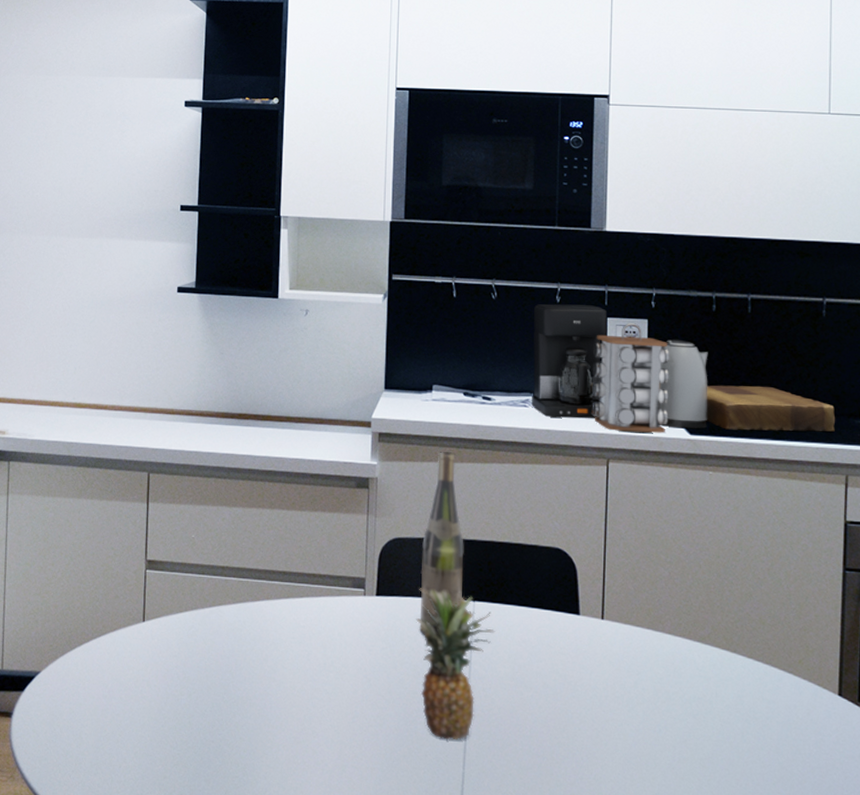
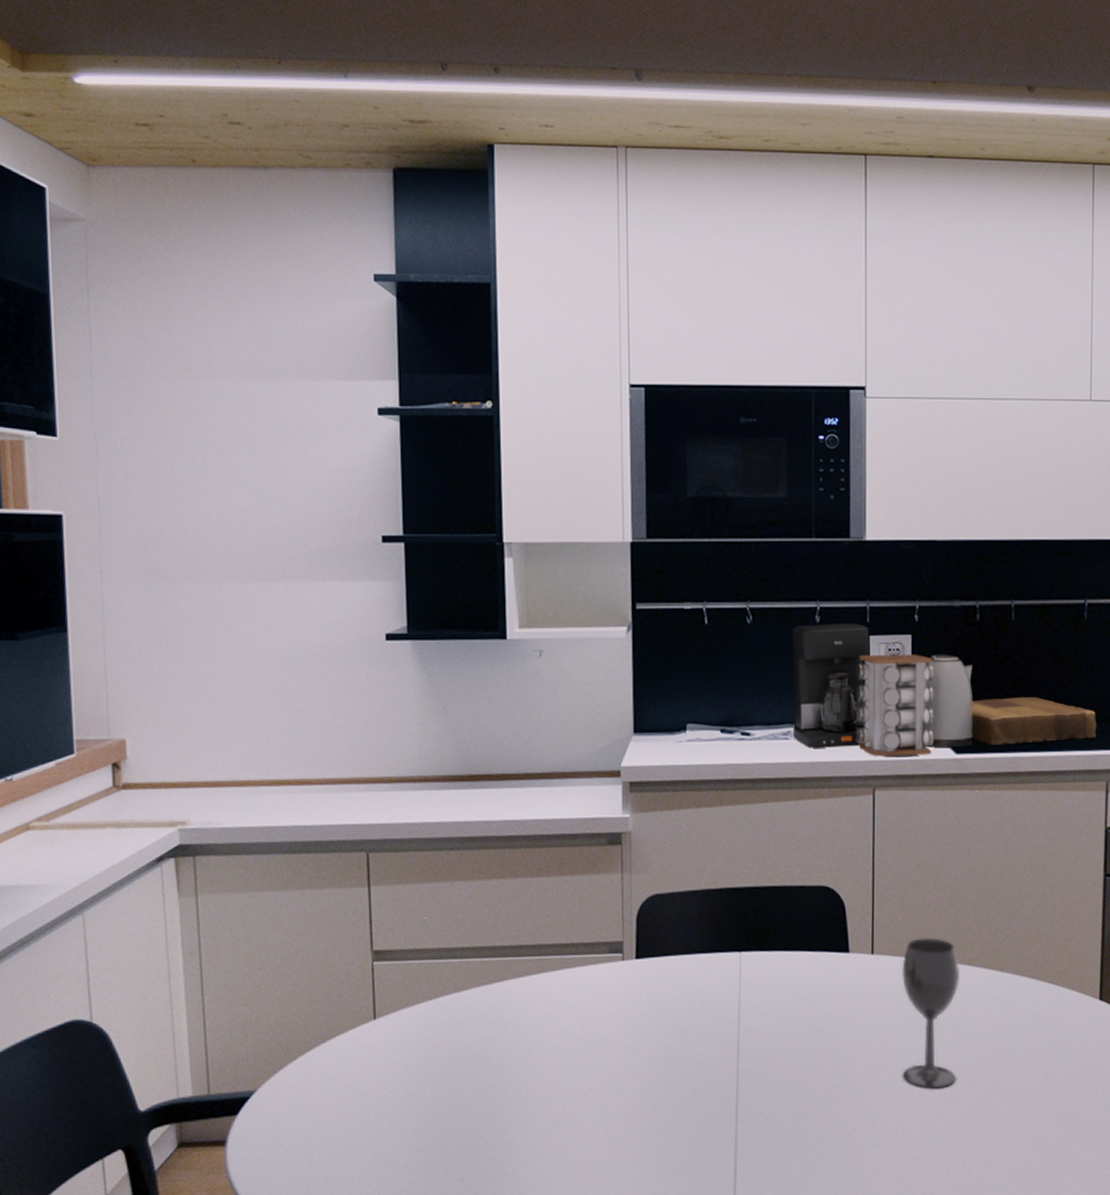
fruit: present [416,588,496,740] -> none [680,943,764,1099]
wine bottle: present [419,452,464,635] -> none [682,796,728,994]
wine glass: none [630,609,691,763] -> present [901,937,961,1089]

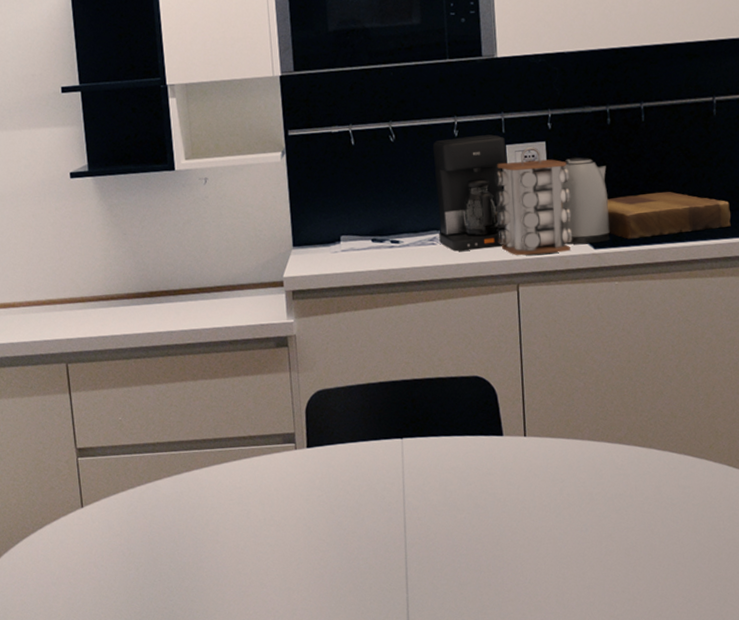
wine glass: present [901,937,961,1089] -> none [553,419,612,558]

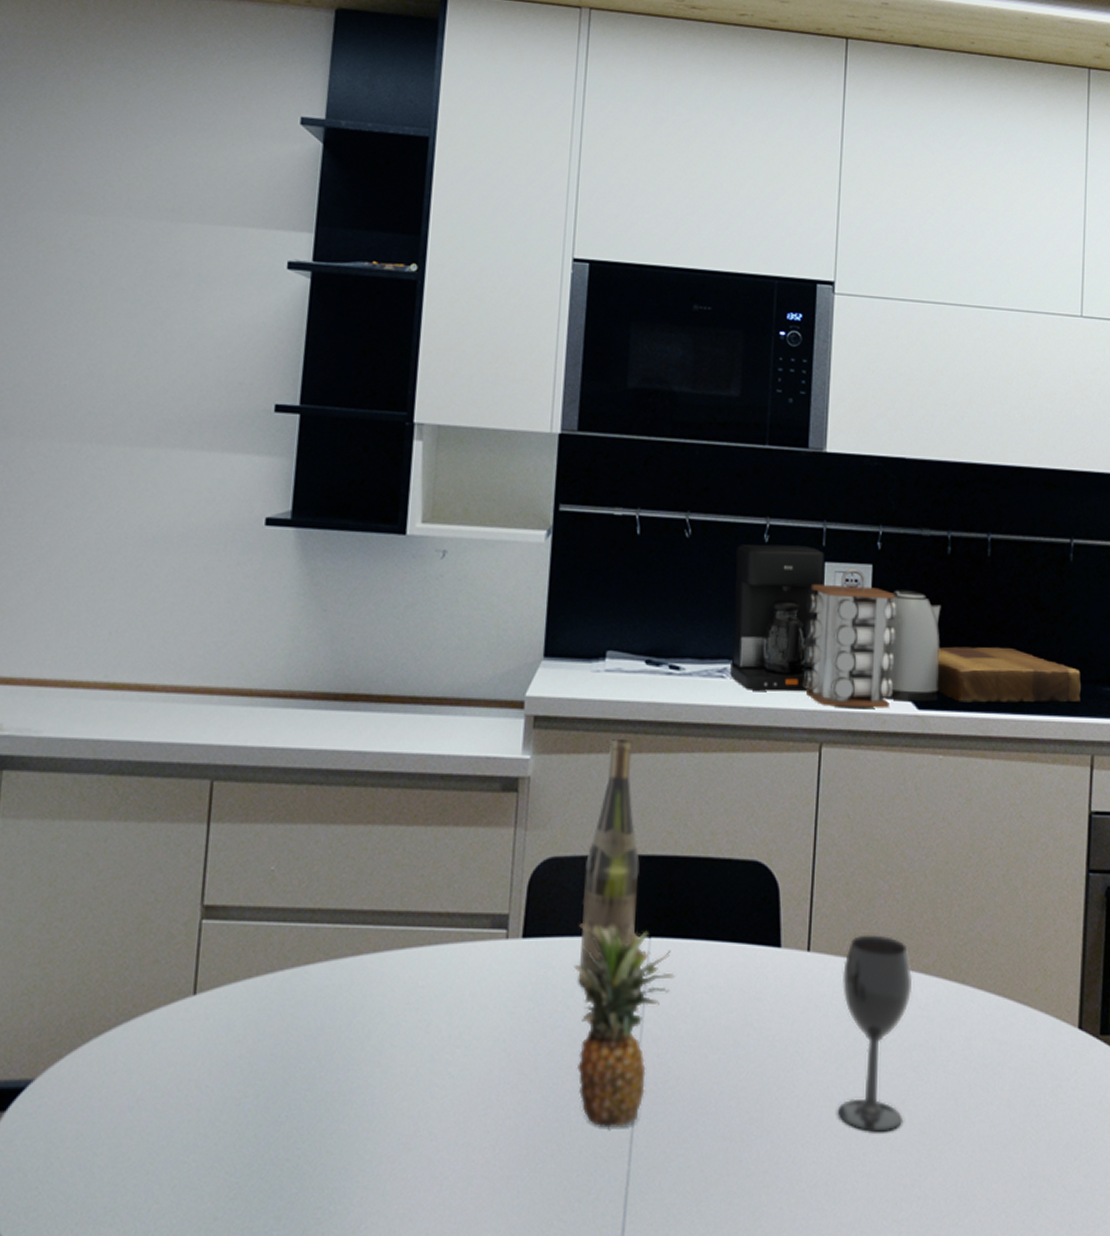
wine bottle: none [346,299,390,478] -> present [578,739,640,988]
fruit: none [348,431,425,570] -> present [574,923,676,1128]
wine glass: none [553,419,612,558] -> present [837,934,913,1132]

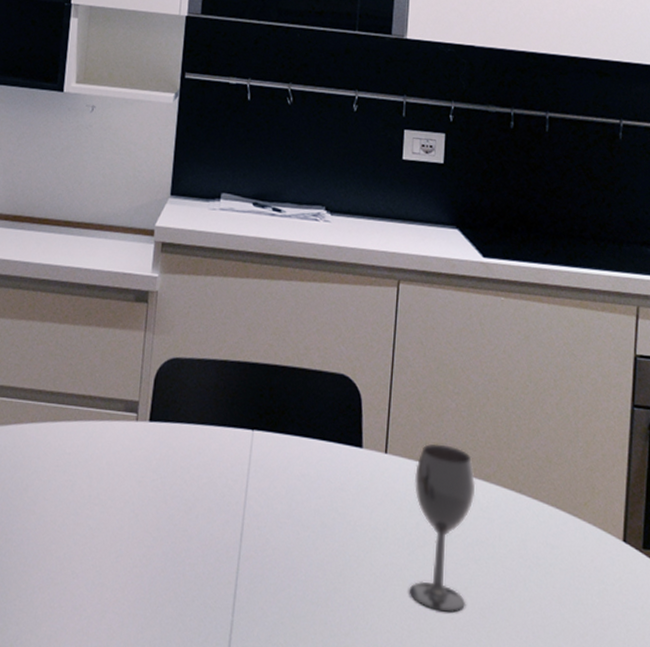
fruit: present [574,923,676,1128] -> none [190,414,274,584]
wine bottle: present [578,739,640,988] -> none [193,265,246,466]
coffee maker: present [730,544,825,692] -> none [323,112,405,236]
spice rack: present [803,569,897,709] -> none [384,136,466,255]
kettle: present [882,589,941,702] -> none [452,155,505,252]
cutting board: present [937,646,1082,703] -> none [500,206,629,260]

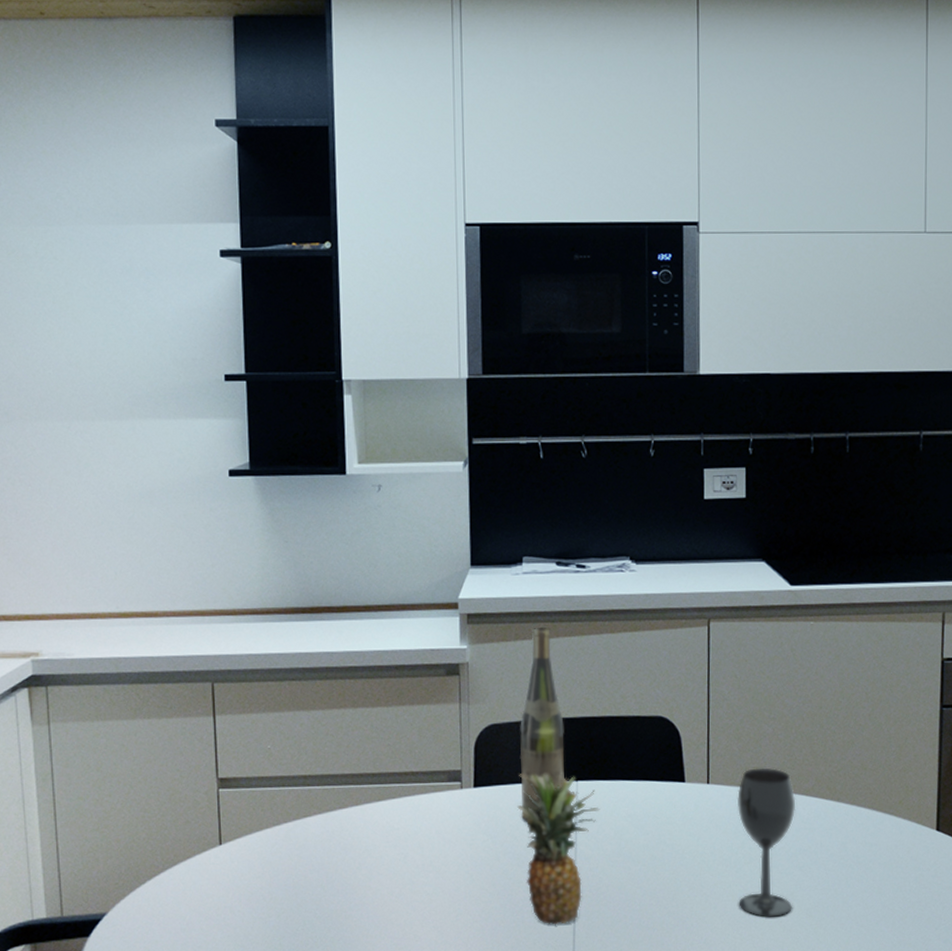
fruit: none [190,414,274,584] -> present [517,772,600,925]
wine bottle: none [193,265,246,466] -> present [520,627,565,822]

